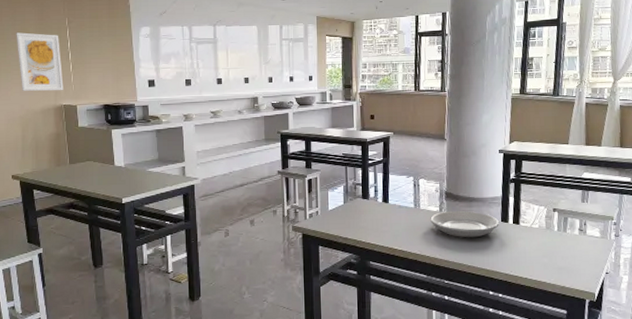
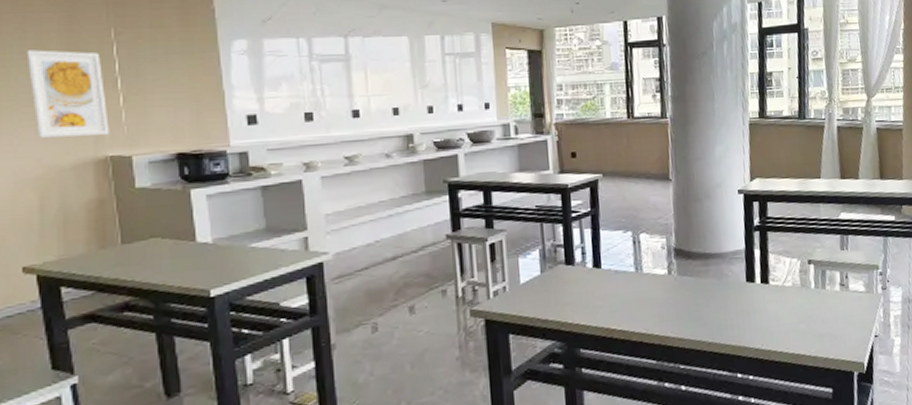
plate: present [430,210,499,238] -> none [657,271,744,307]

